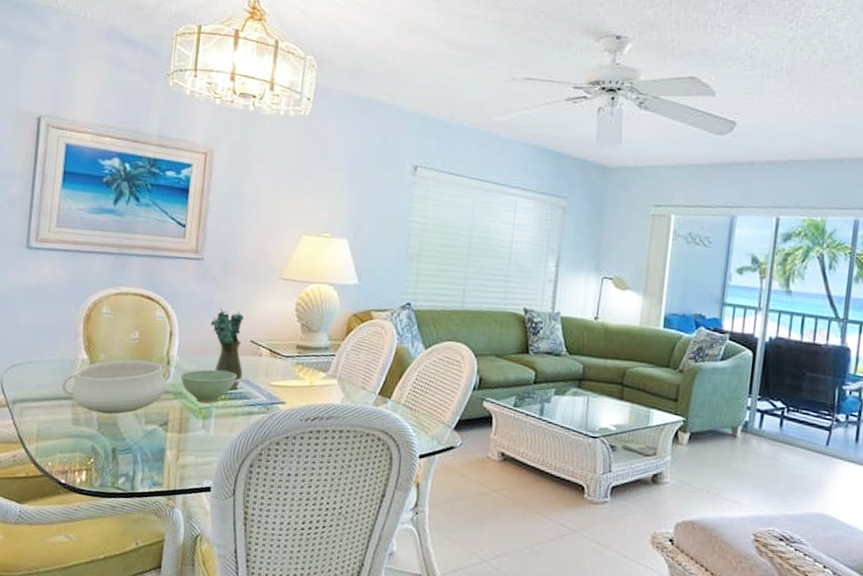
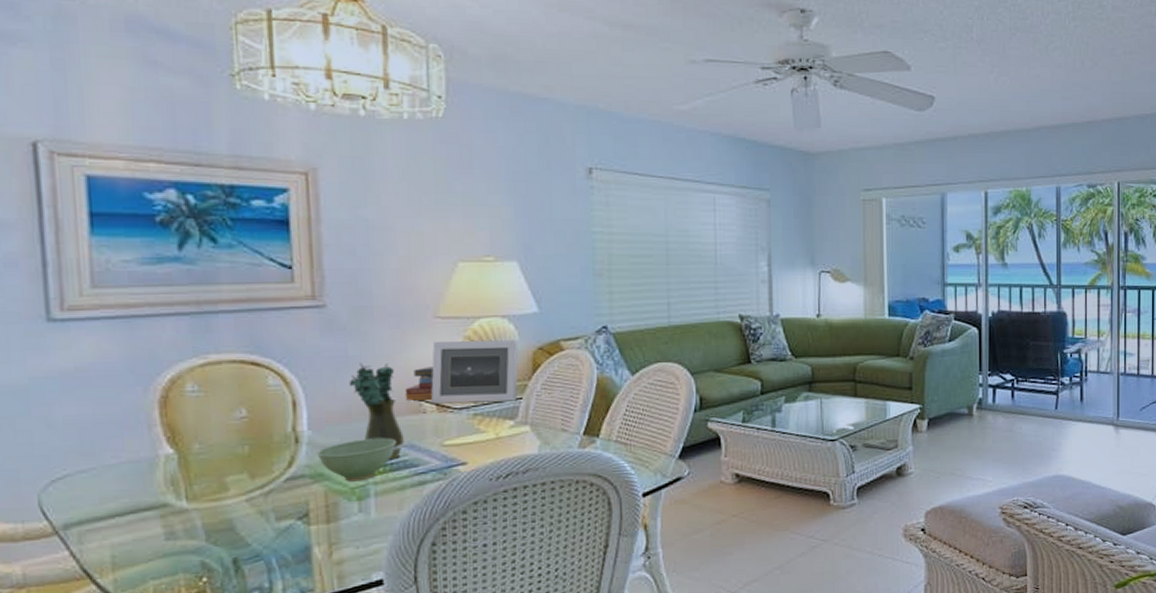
bowl: present [61,359,171,414] -> none [139,441,303,519]
books: none [248,318,272,346] -> present [405,366,434,401]
picture frame: none [266,297,339,357] -> present [430,340,519,404]

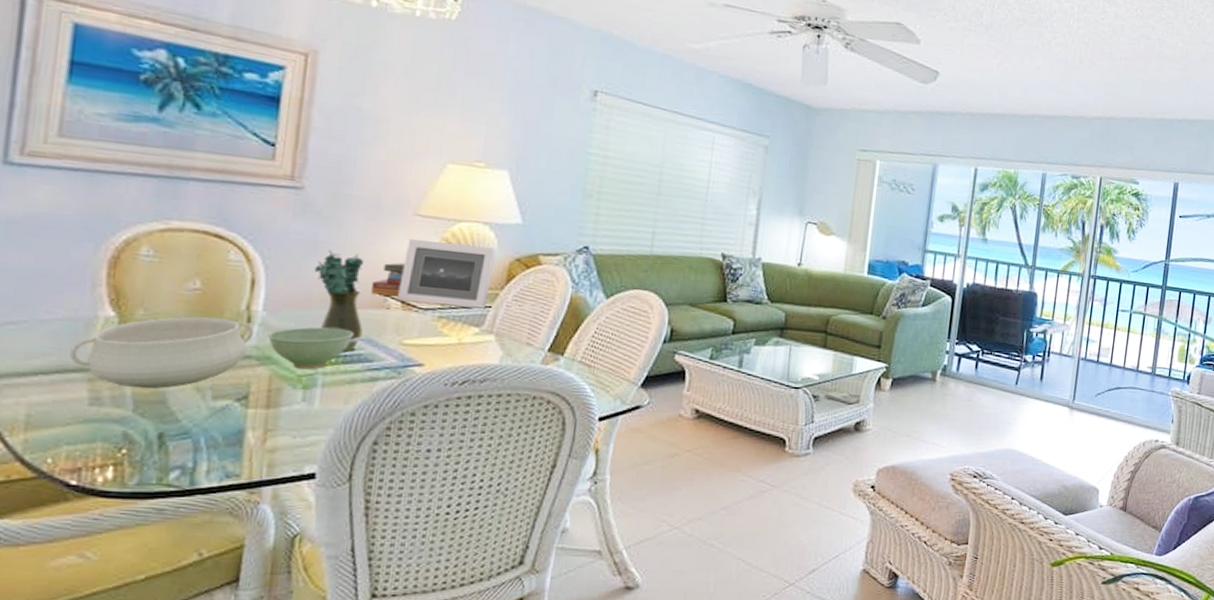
bowl: none [139,441,303,519] -> present [69,316,253,389]

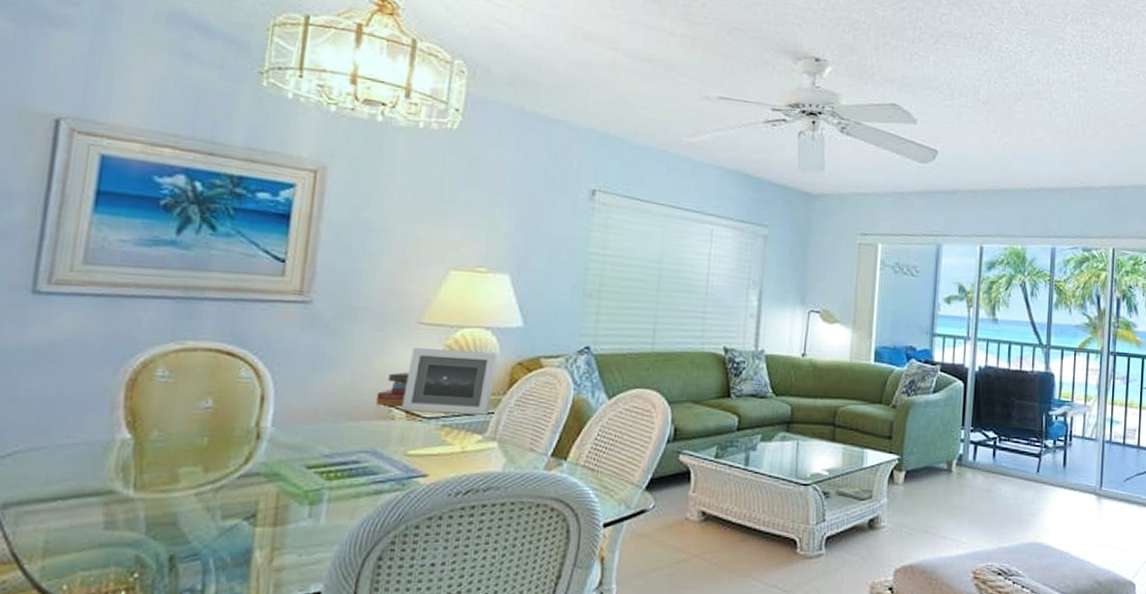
bowl: present [69,316,253,389] -> none [87,434,262,511]
bowl: present [267,326,353,370] -> none [275,440,359,485]
vase: present [314,249,363,352] -> none [321,362,369,465]

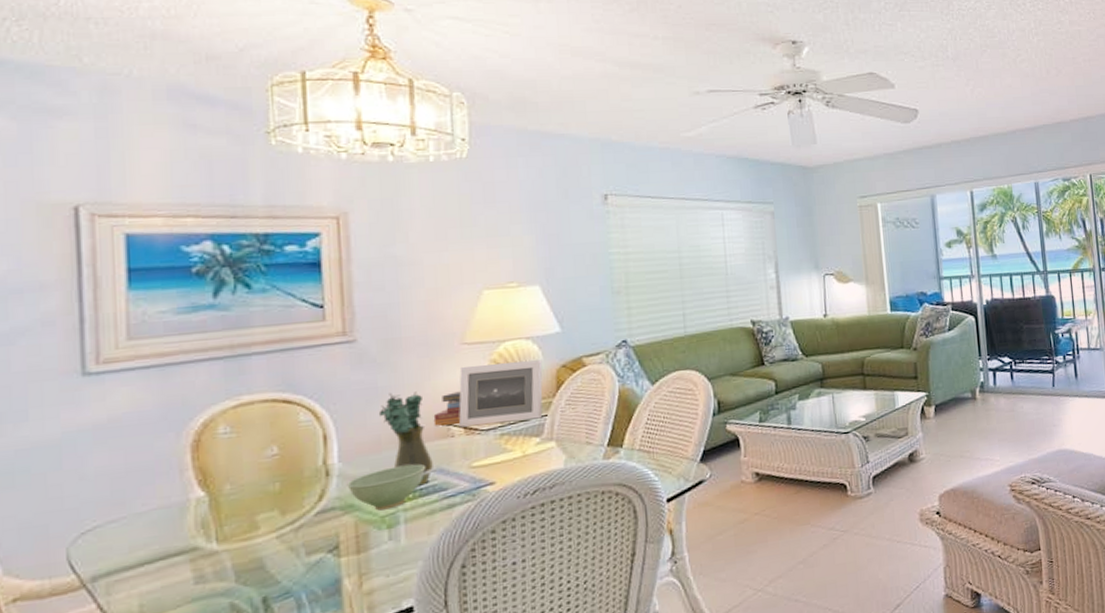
bowl: none [275,440,359,485] -> present [346,463,425,511]
vase: none [321,362,369,465] -> present [378,391,433,486]

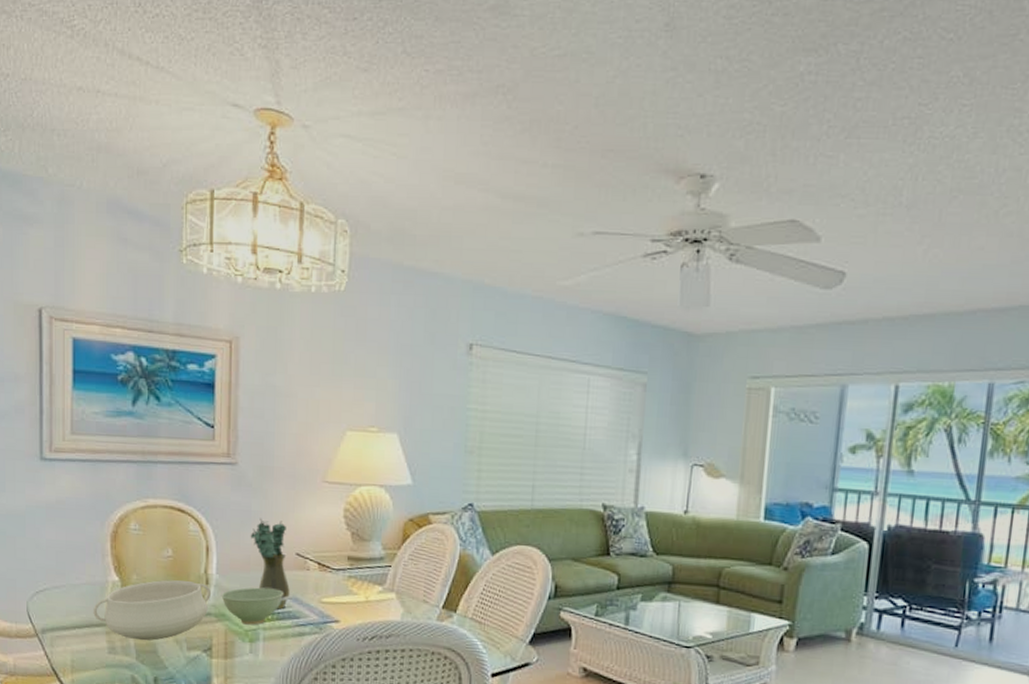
bowl: none [169,476,333,561] -> present [93,579,211,641]
books: present [433,391,462,426] -> none [293,527,319,558]
picture frame: present [458,360,543,428] -> none [313,504,392,568]

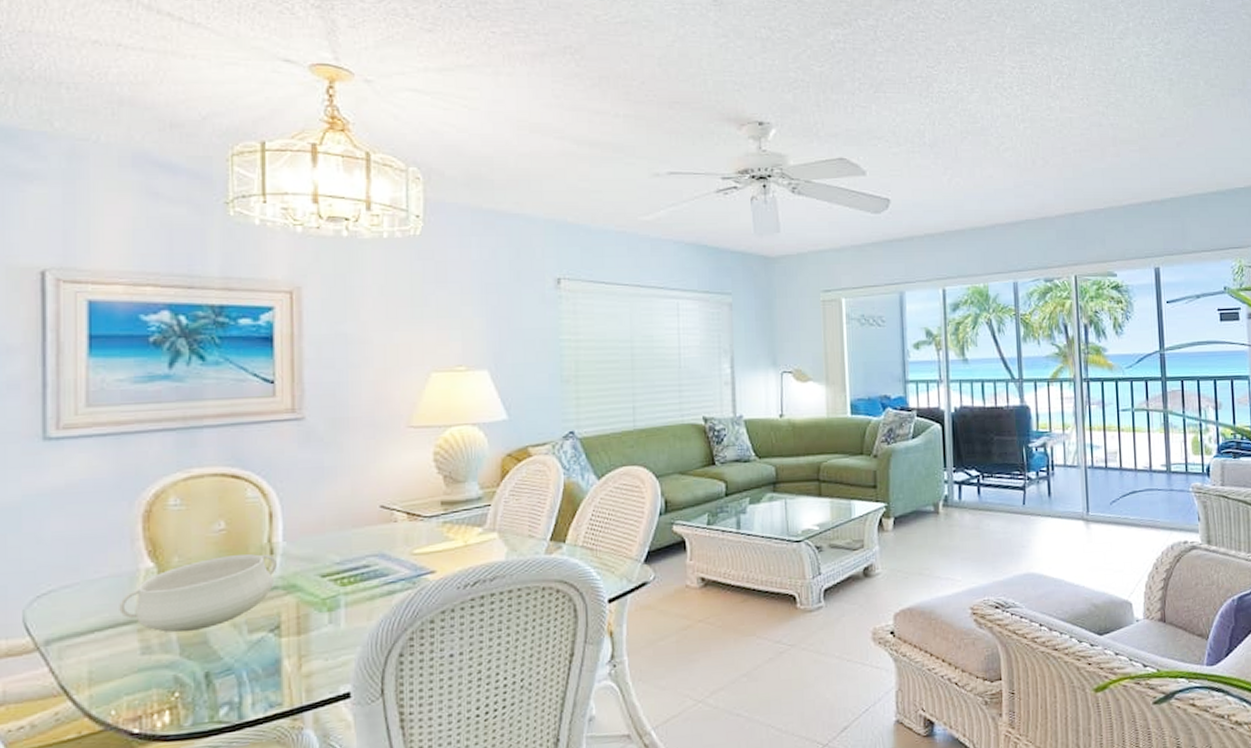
bowl: present [221,587,283,625] -> none [290,547,367,593]
vase: present [250,518,290,610] -> none [323,473,375,570]

